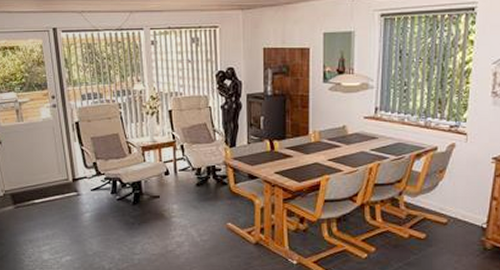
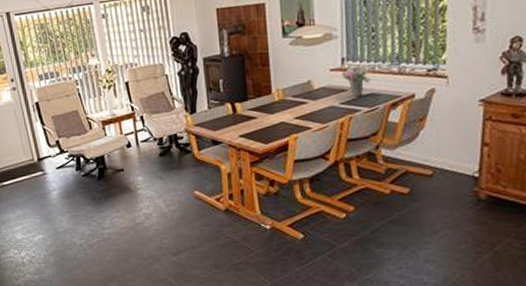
flower bouquet: none [374,116,400,145] -> present [342,65,371,97]

